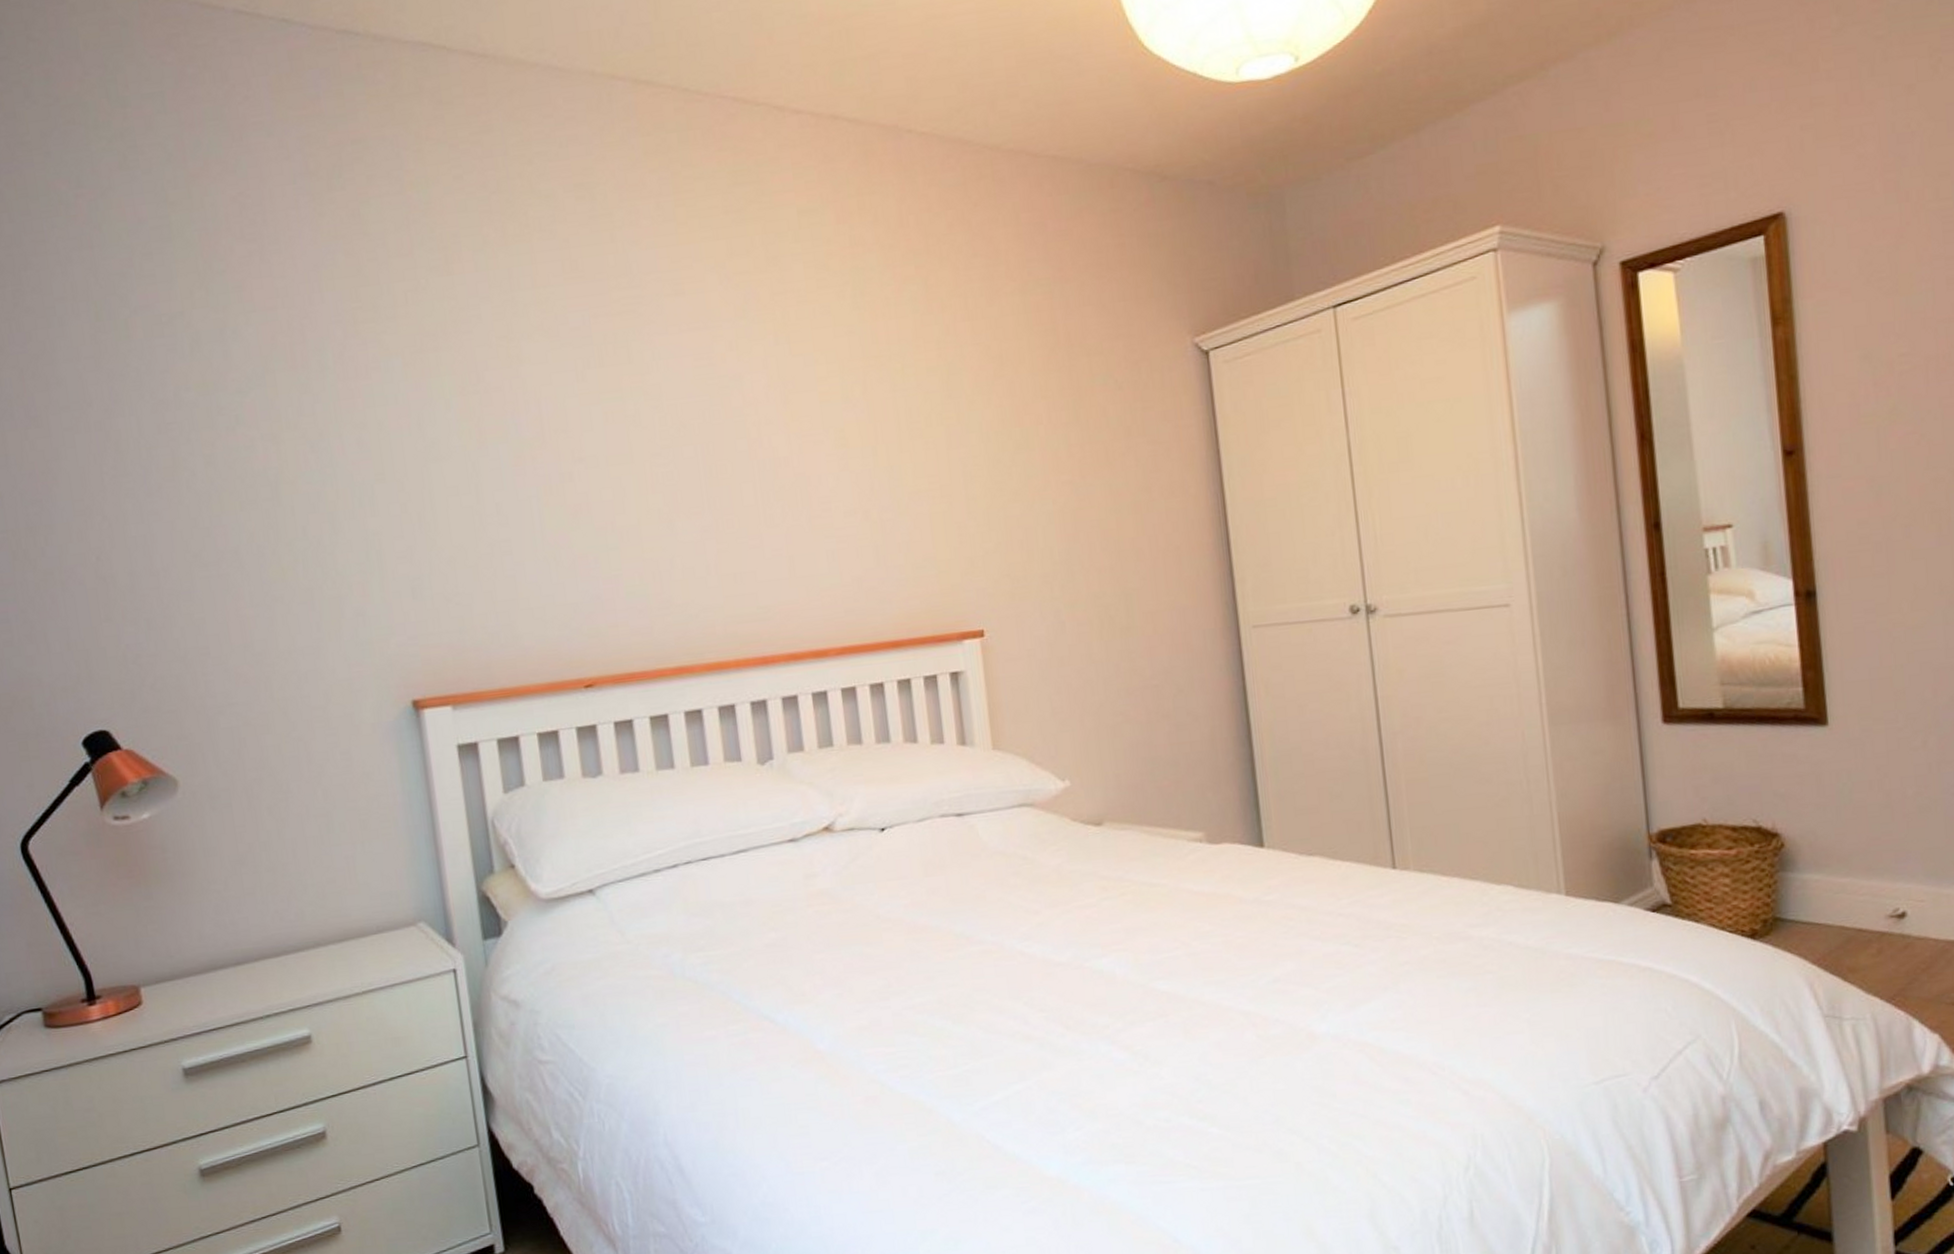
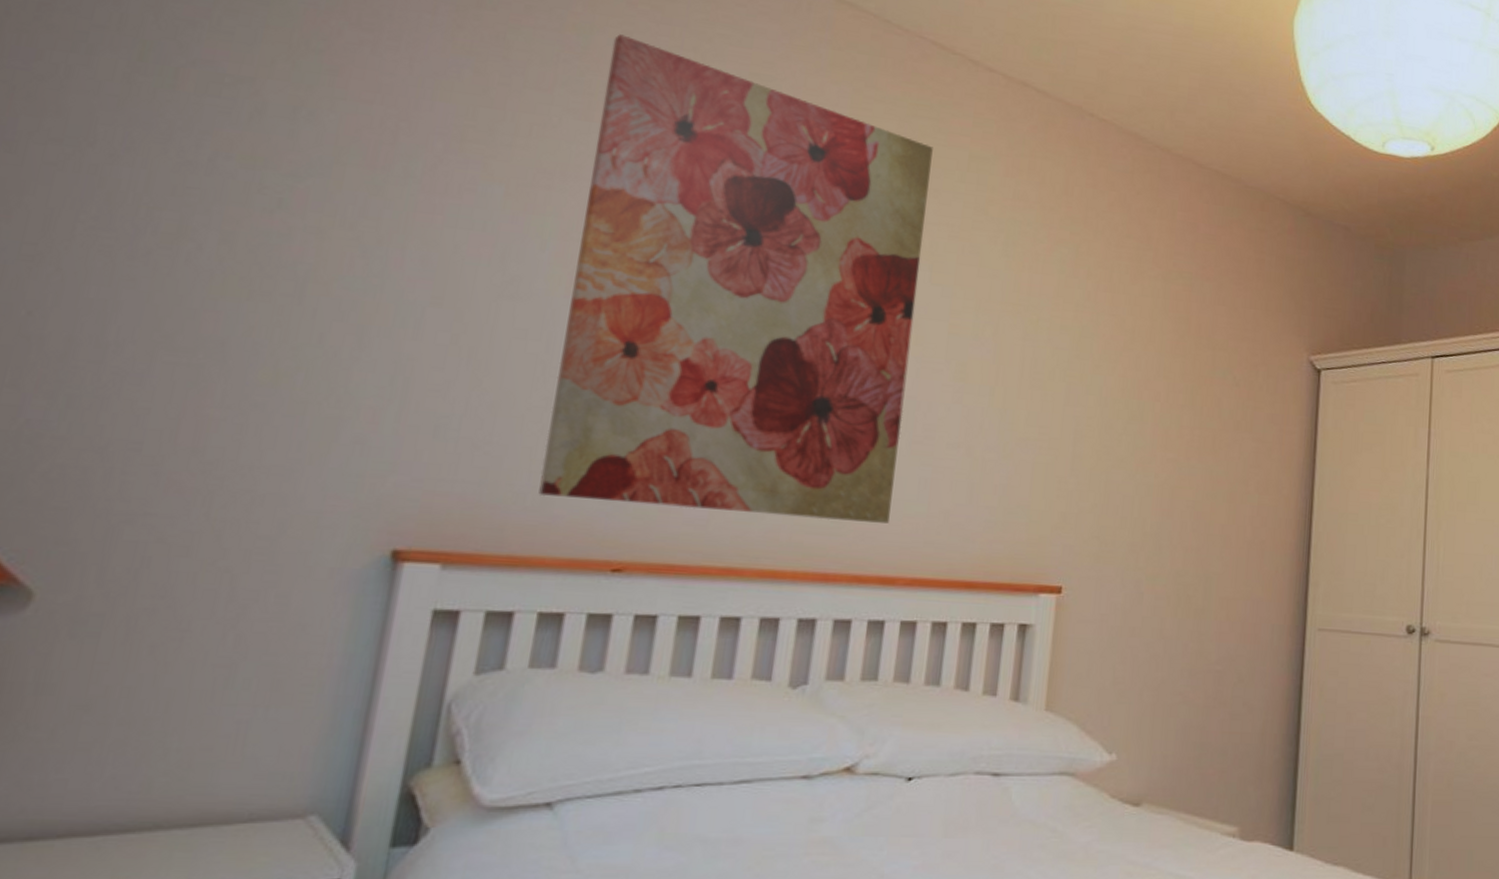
wall art: none [448,180,809,633] -> present [538,34,933,523]

